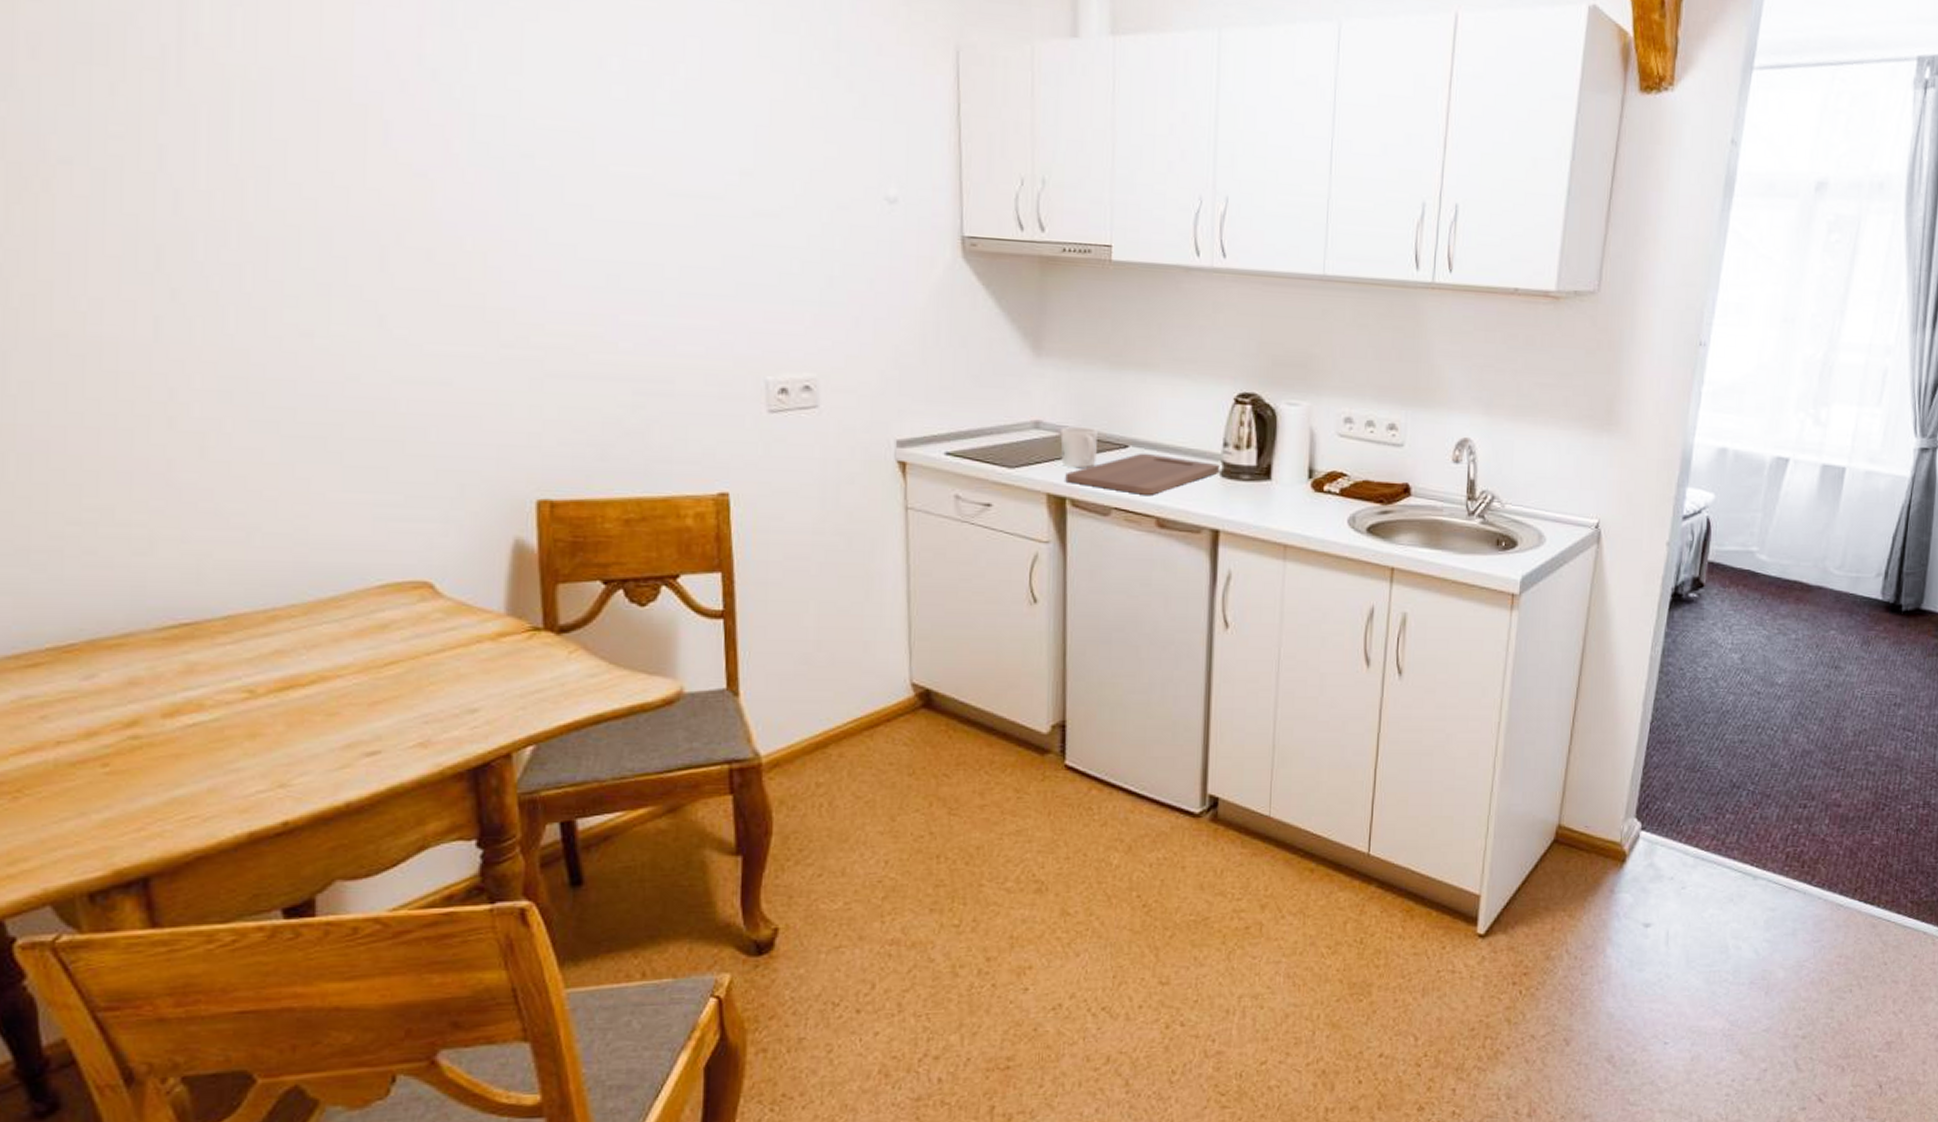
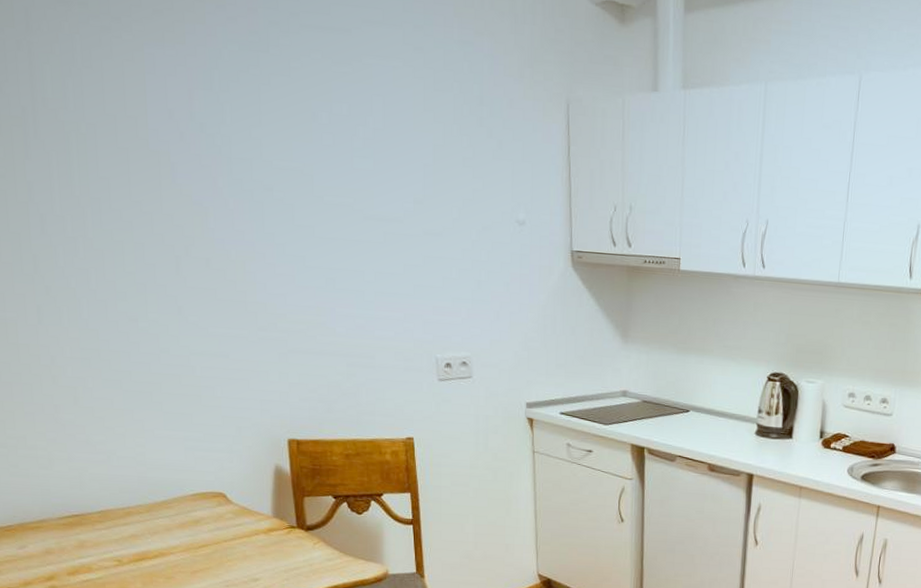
mug: present [1060,427,1097,468] -> none [641,396,668,426]
cutting board: present [1065,453,1220,495] -> none [644,416,755,447]

